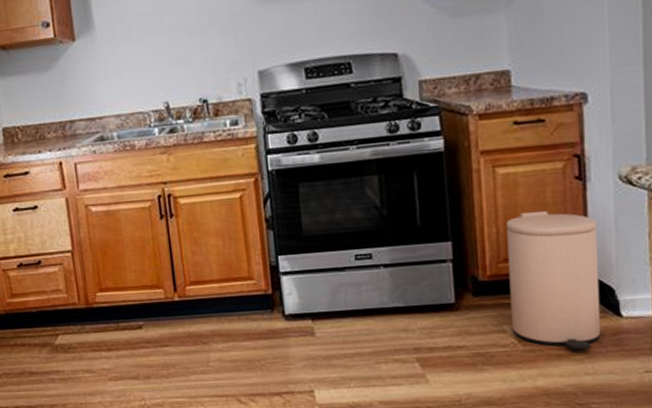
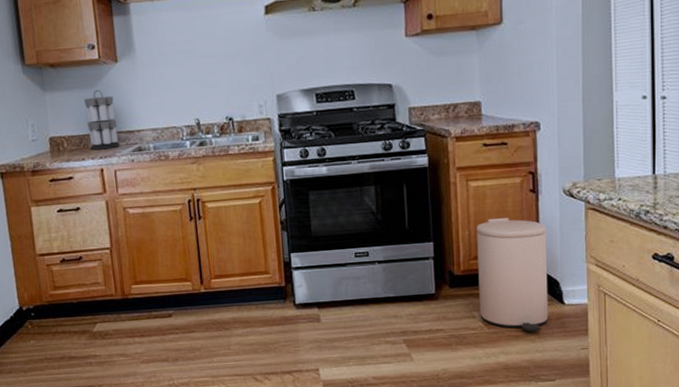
spice rack: none [38,72,80,141] -> present [83,89,120,150]

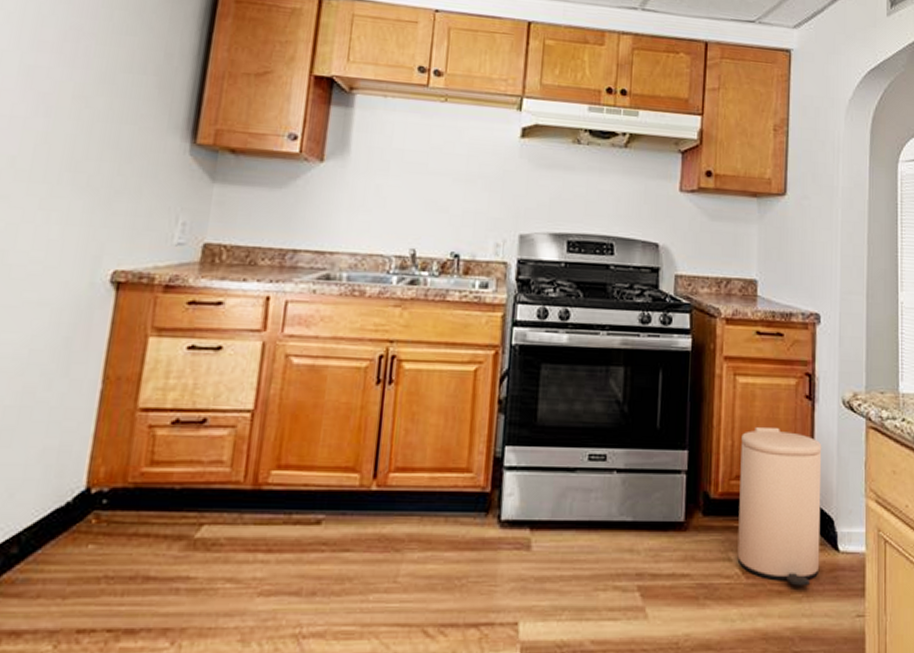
spice rack: present [83,89,120,150] -> none [258,191,307,272]

